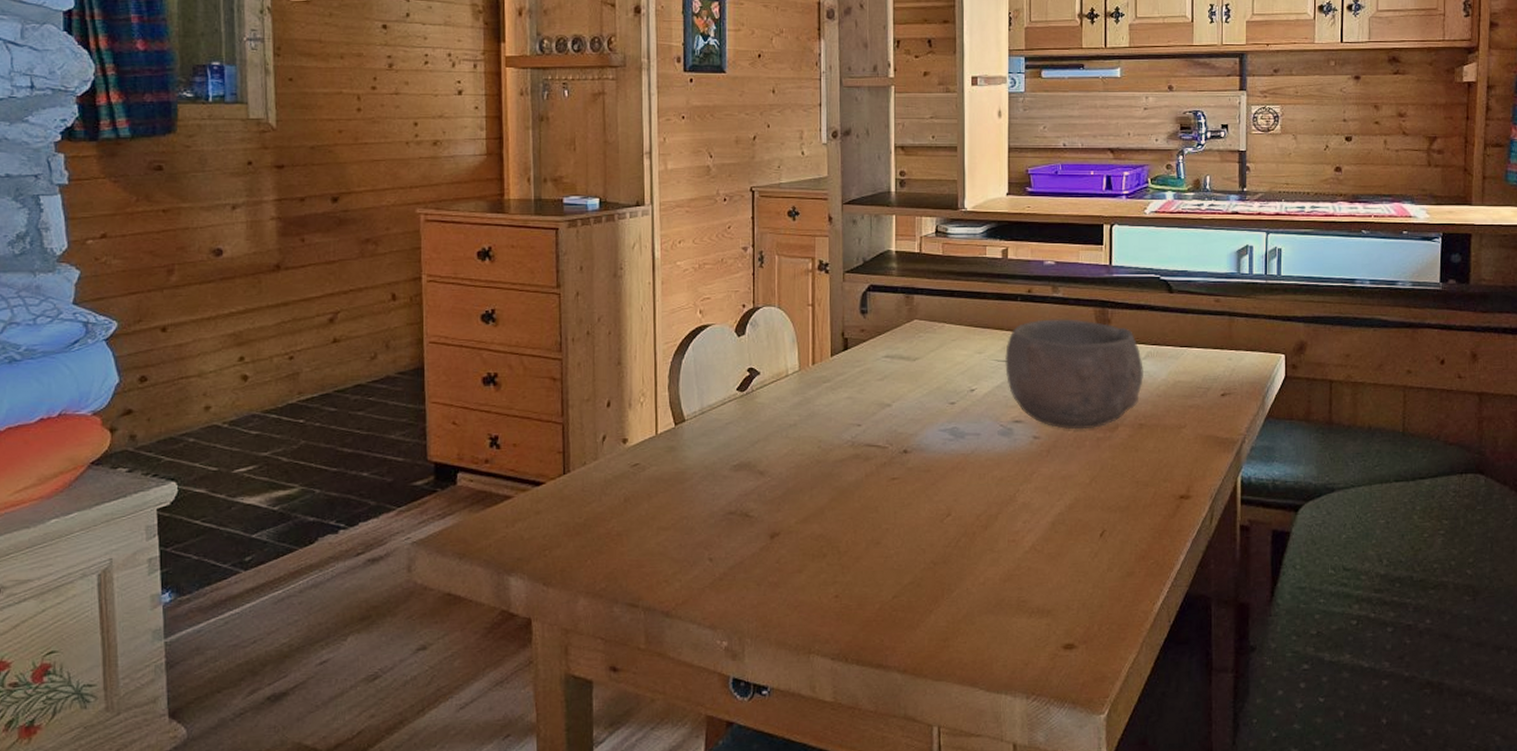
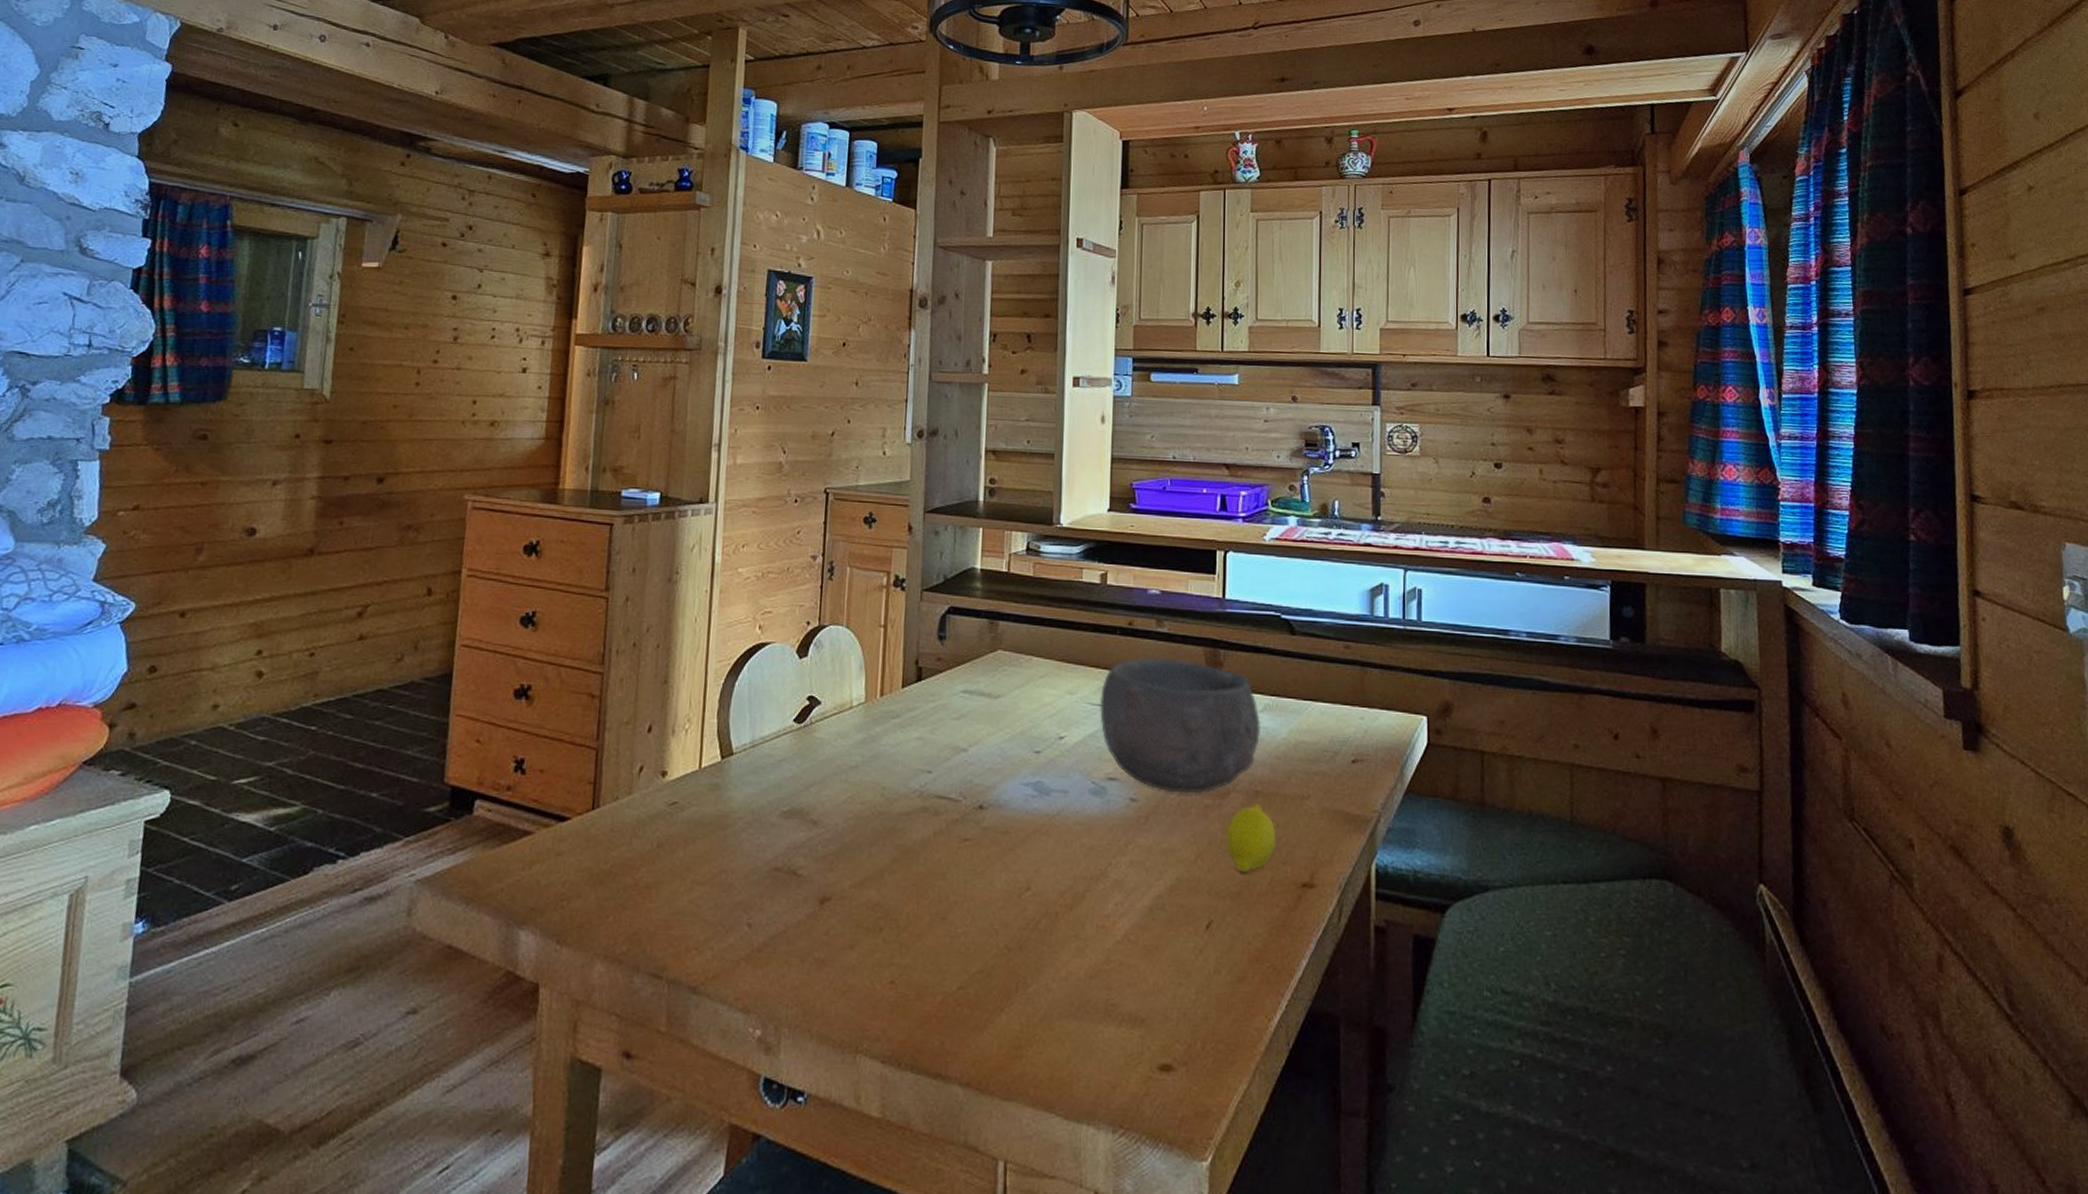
fruit: none [1116,433,1157,490] -> present [1226,803,1275,872]

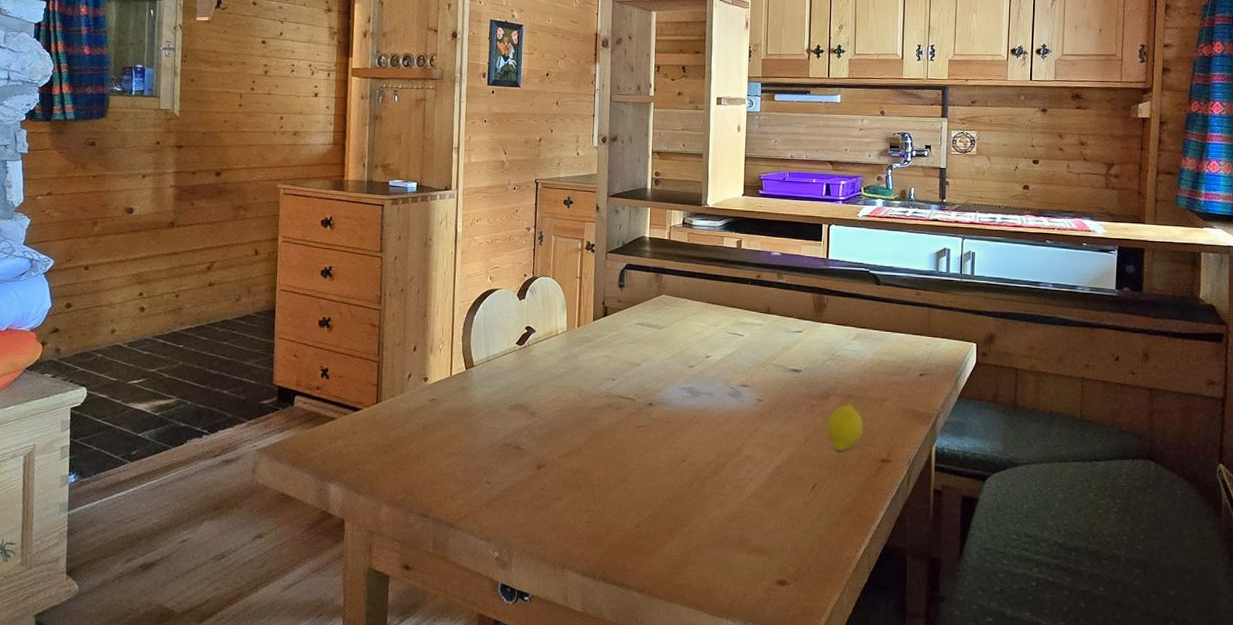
bowl: present [1099,658,1260,794] -> none [735,301,853,396]

